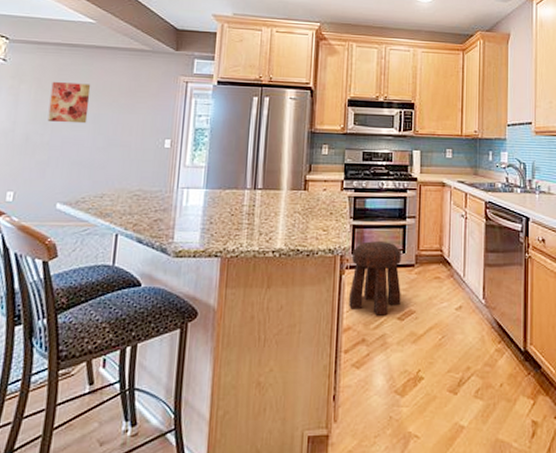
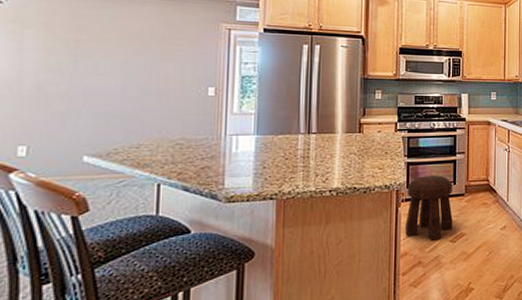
wall art: present [47,82,91,124] -> none [63,27,116,72]

